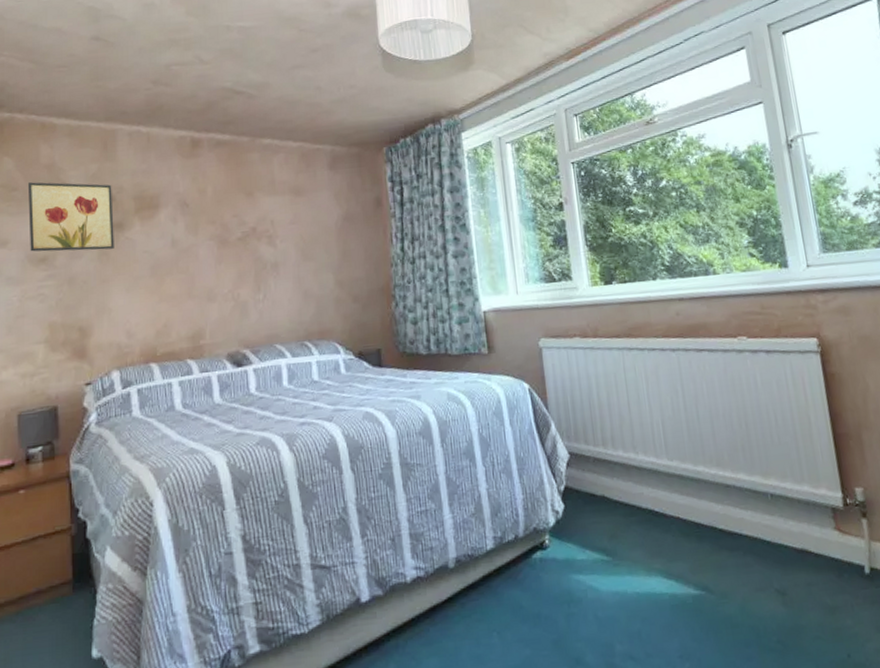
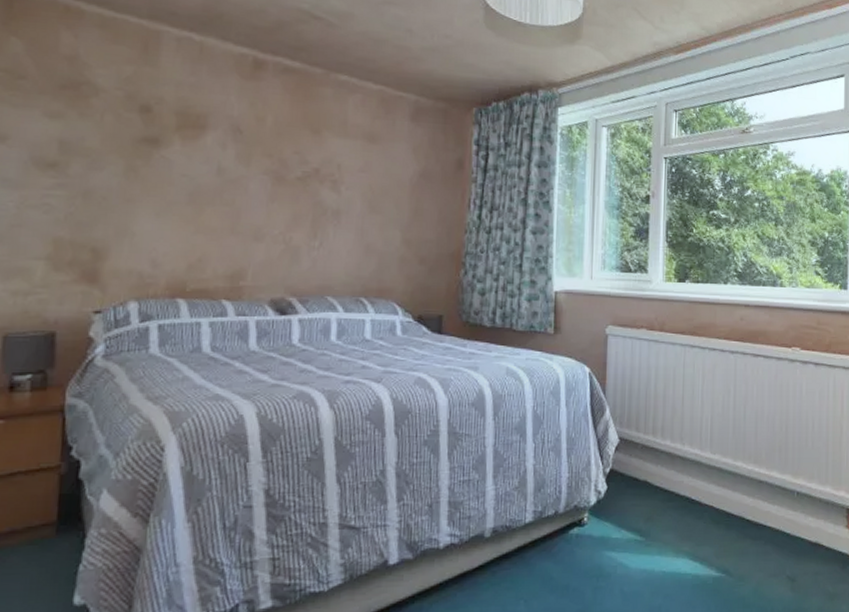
wall art: present [28,182,114,252] -> none [36,73,150,166]

